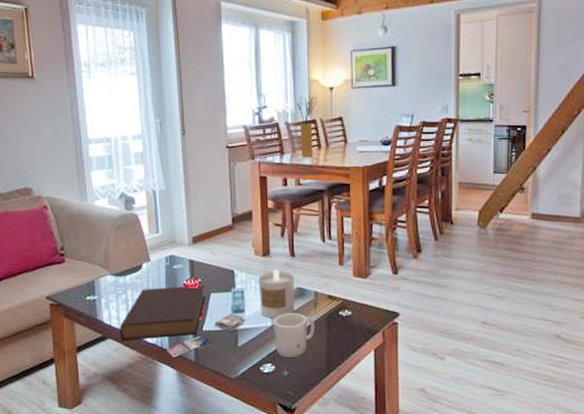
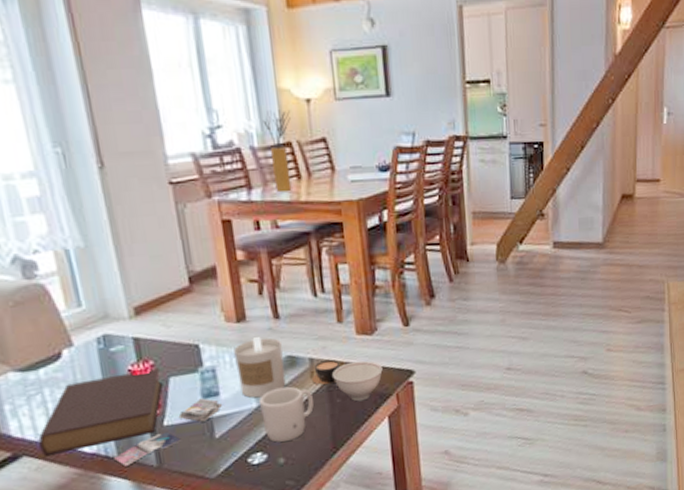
teacup: none [315,294,338,316] -> present [312,359,340,385]
bowl: none [332,299,373,333] -> present [332,360,383,402]

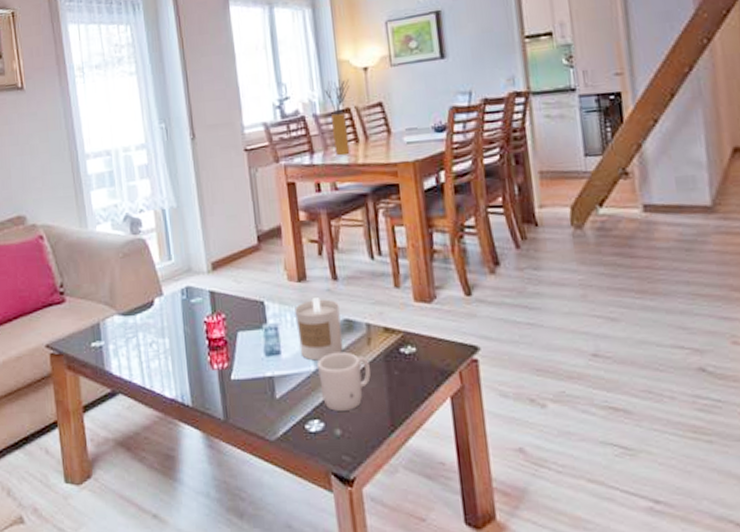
book: present [38,368,163,456] -> none [131,321,232,396]
magazine: present [114,398,223,466] -> none [189,355,284,416]
teacup: present [312,359,340,385] -> none [369,326,397,354]
bowl: present [332,360,383,402] -> none [390,330,443,376]

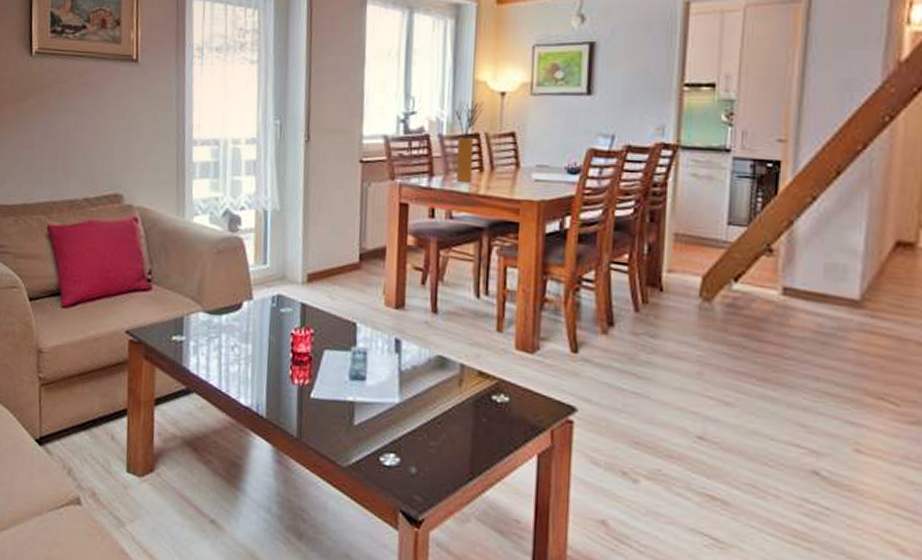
candle: present [295,298,343,361] -> none [386,328,435,394]
mug: present [318,351,372,411] -> none [402,388,458,450]

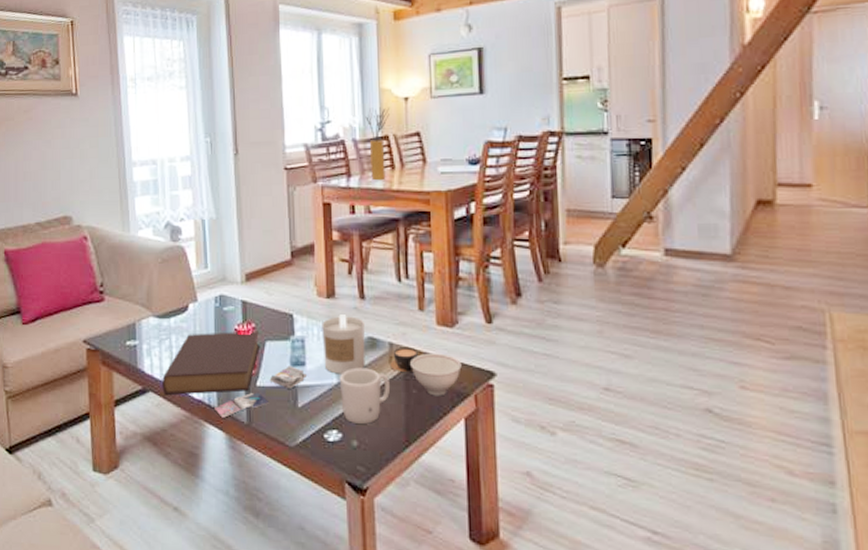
book: none [207,334,318,403] -> present [162,331,260,395]
magazine: none [262,378,367,429] -> present [215,366,308,418]
candle: none [386,328,435,394] -> present [322,315,365,374]
mug: none [402,388,458,450] -> present [340,367,391,424]
teacup: none [459,369,491,399] -> present [390,346,418,373]
bowl: none [482,379,539,428] -> present [410,353,462,397]

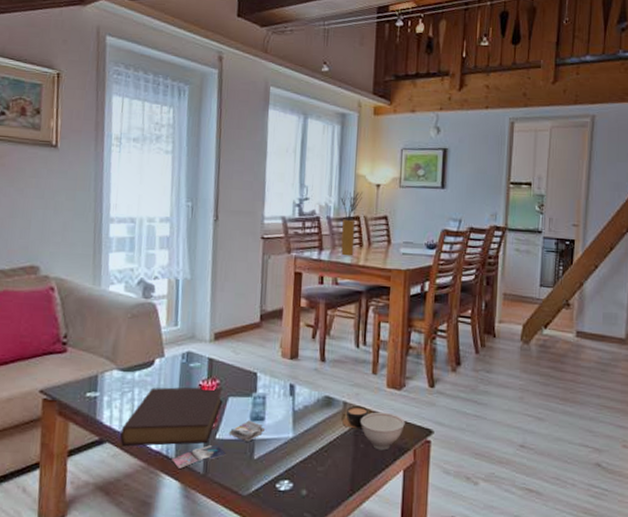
candle: present [322,315,365,374] -> none [282,375,323,429]
mug: present [340,367,391,424] -> none [295,423,341,475]

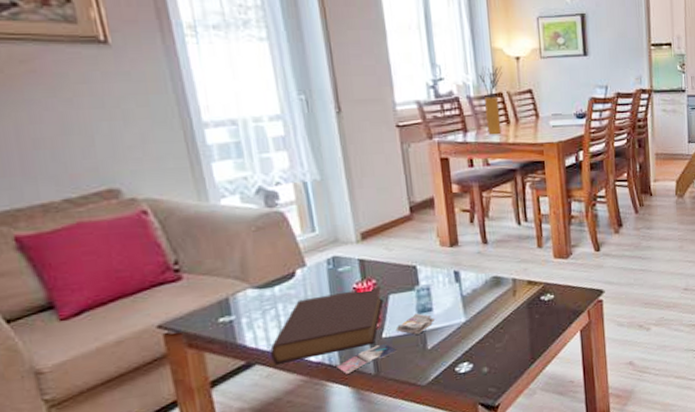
teacup: present [342,405,368,429] -> none [514,280,539,303]
bowl: present [361,412,405,451] -> none [532,281,576,318]

